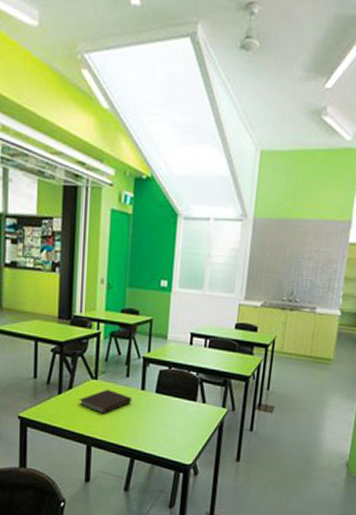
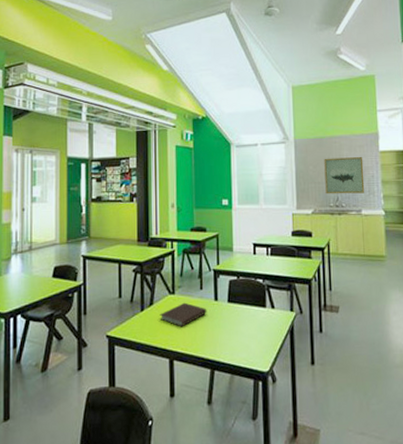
wall art: none [280,244,329,290] -> present [324,157,365,194]

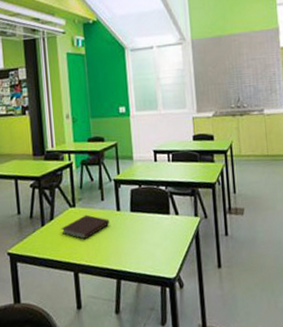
wall art: present [324,157,365,194] -> none [223,54,267,96]

